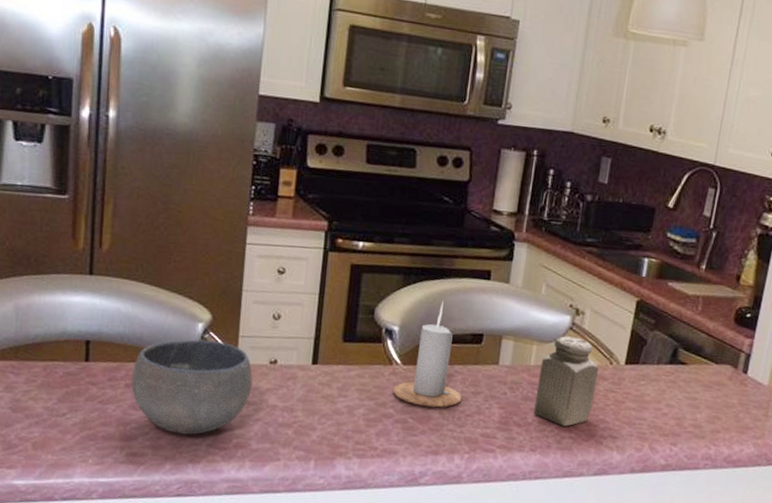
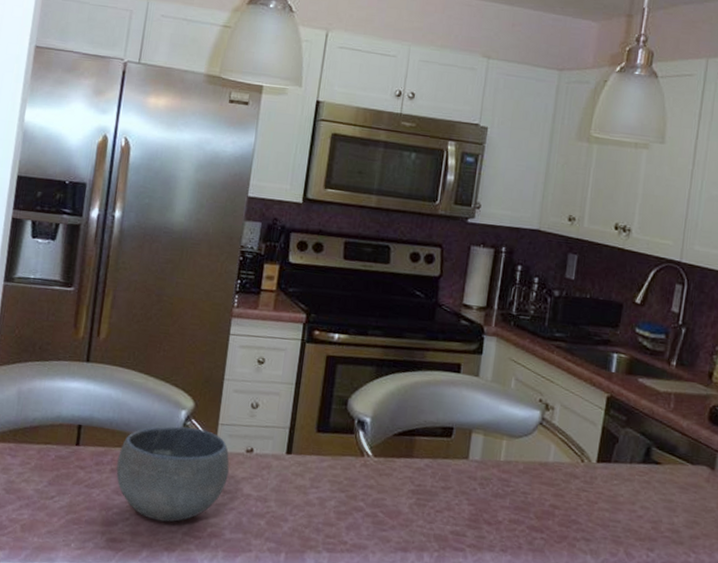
candle: present [393,300,463,408] -> none [363,393,432,502]
salt shaker: present [534,336,599,427] -> none [504,431,570,527]

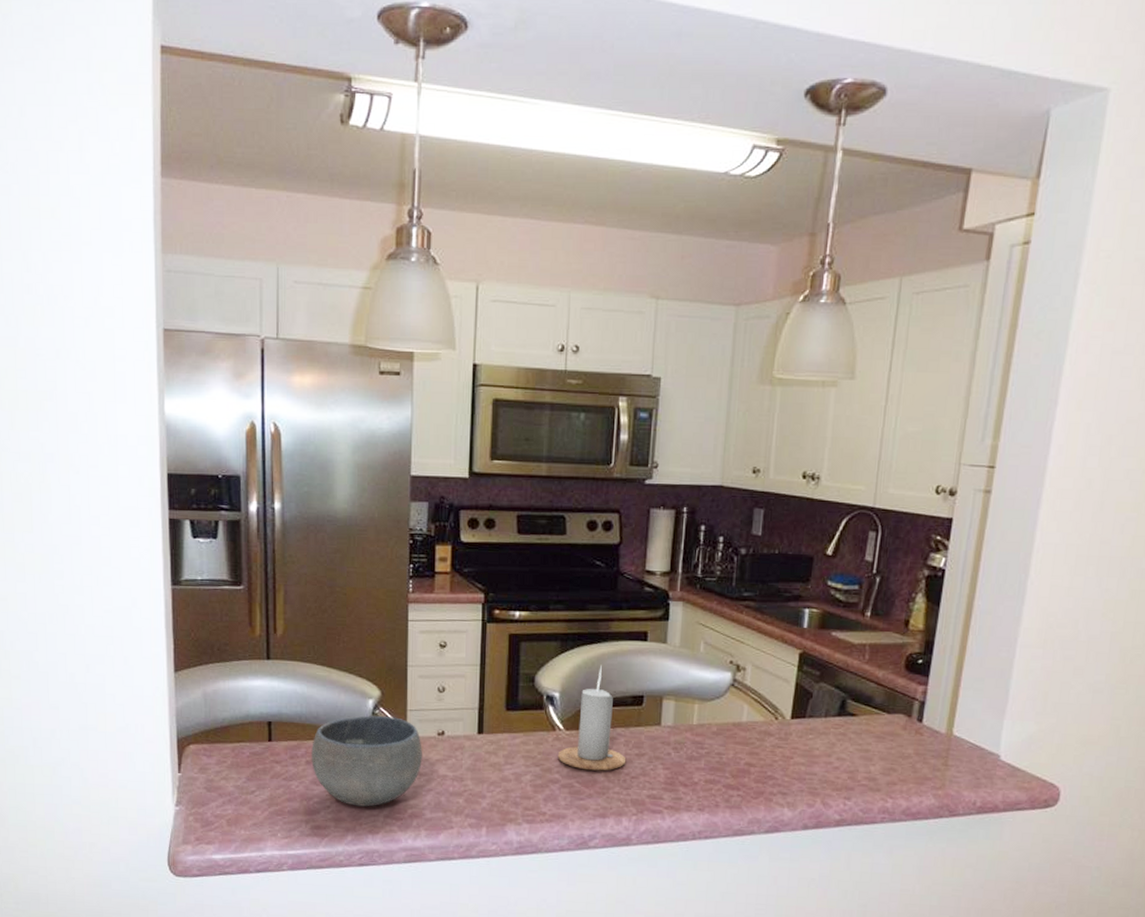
candle: none [363,393,432,502] -> present [557,664,627,771]

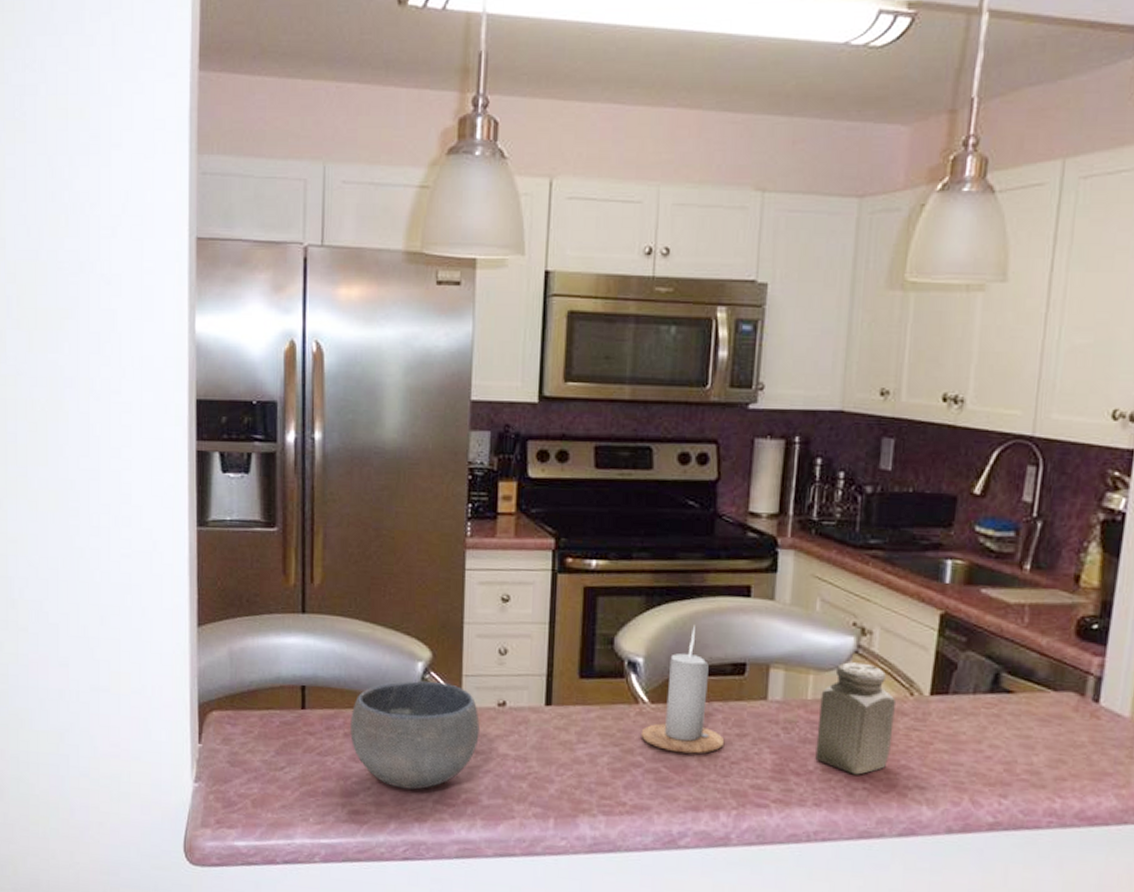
salt shaker: none [699,693,763,785] -> present [815,662,895,775]

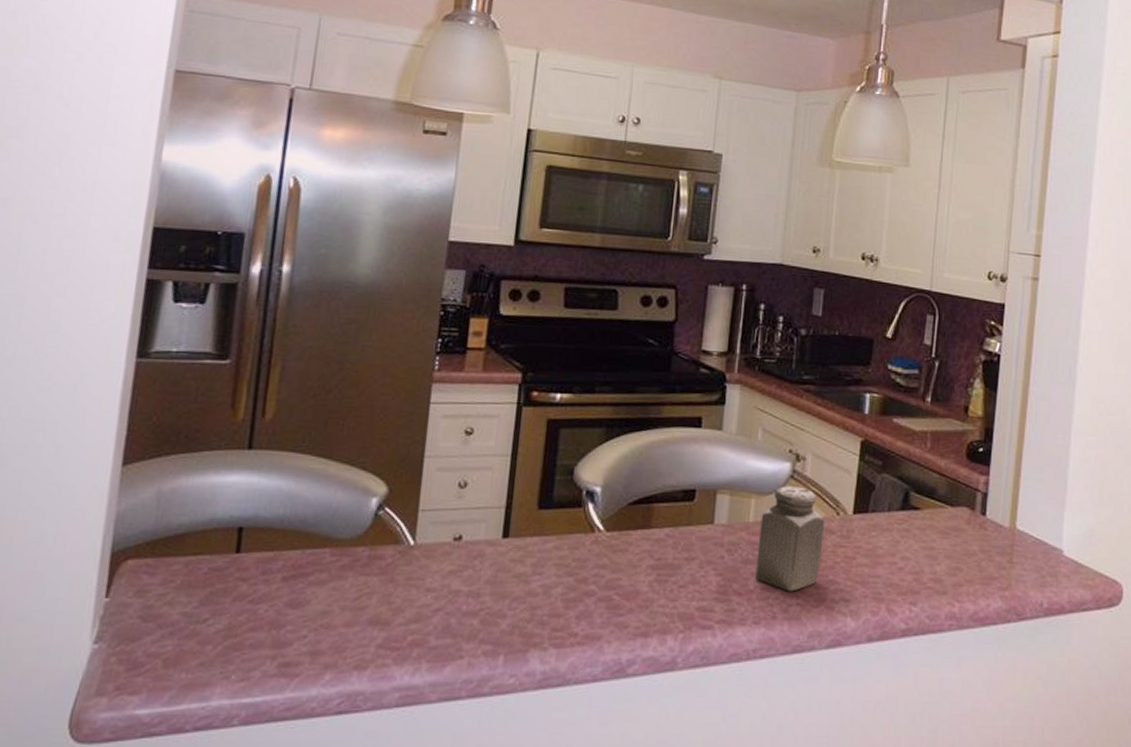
bowl: present [350,680,480,790] -> none [289,517,433,635]
candle: present [640,624,725,754] -> none [595,454,674,580]

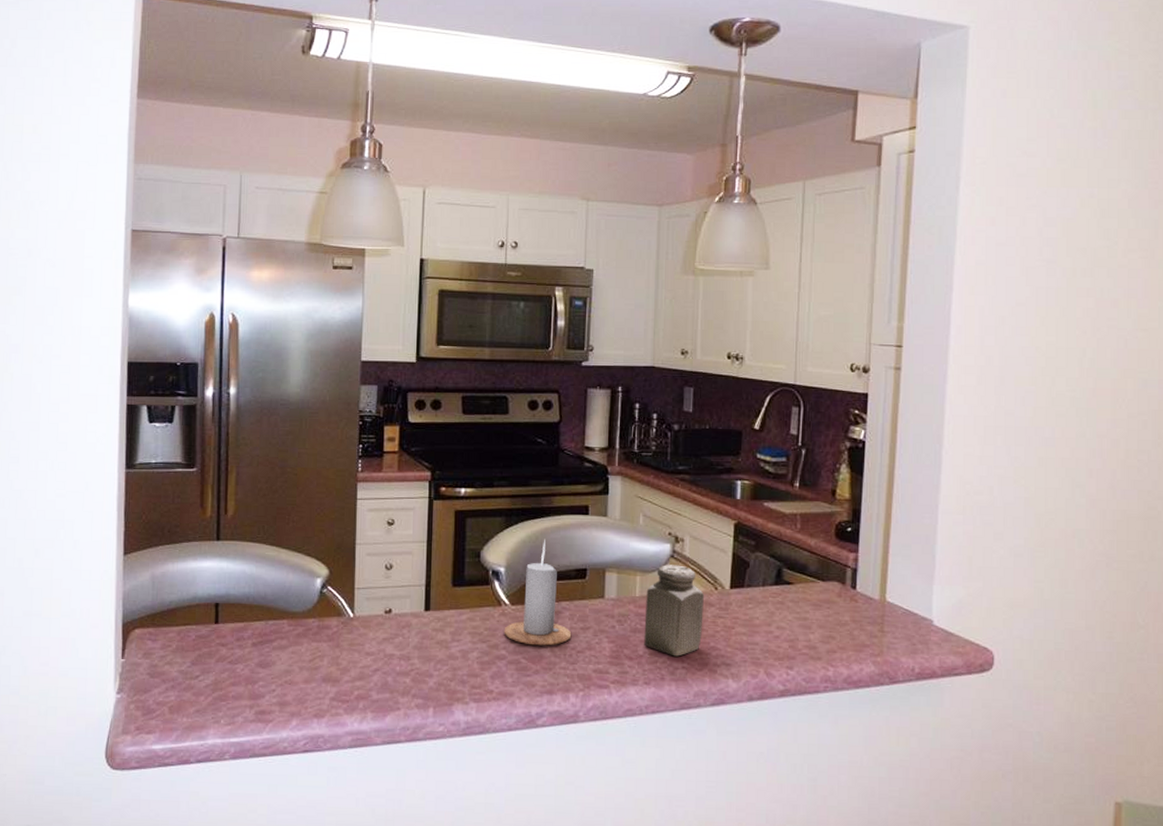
candle: none [595,454,674,580] -> present [504,539,572,646]

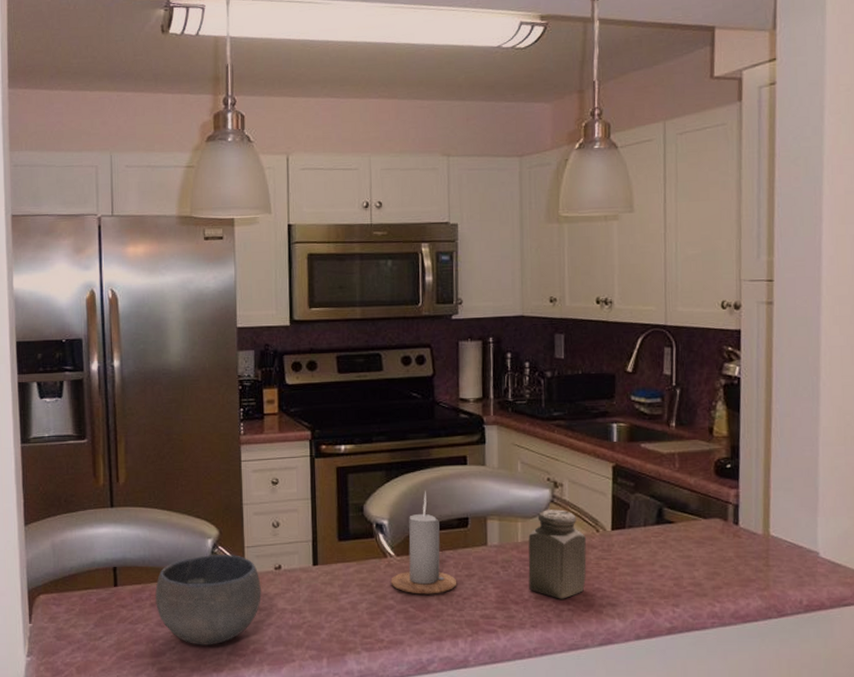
bowl: none [258,594,369,689] -> present [155,554,261,645]

